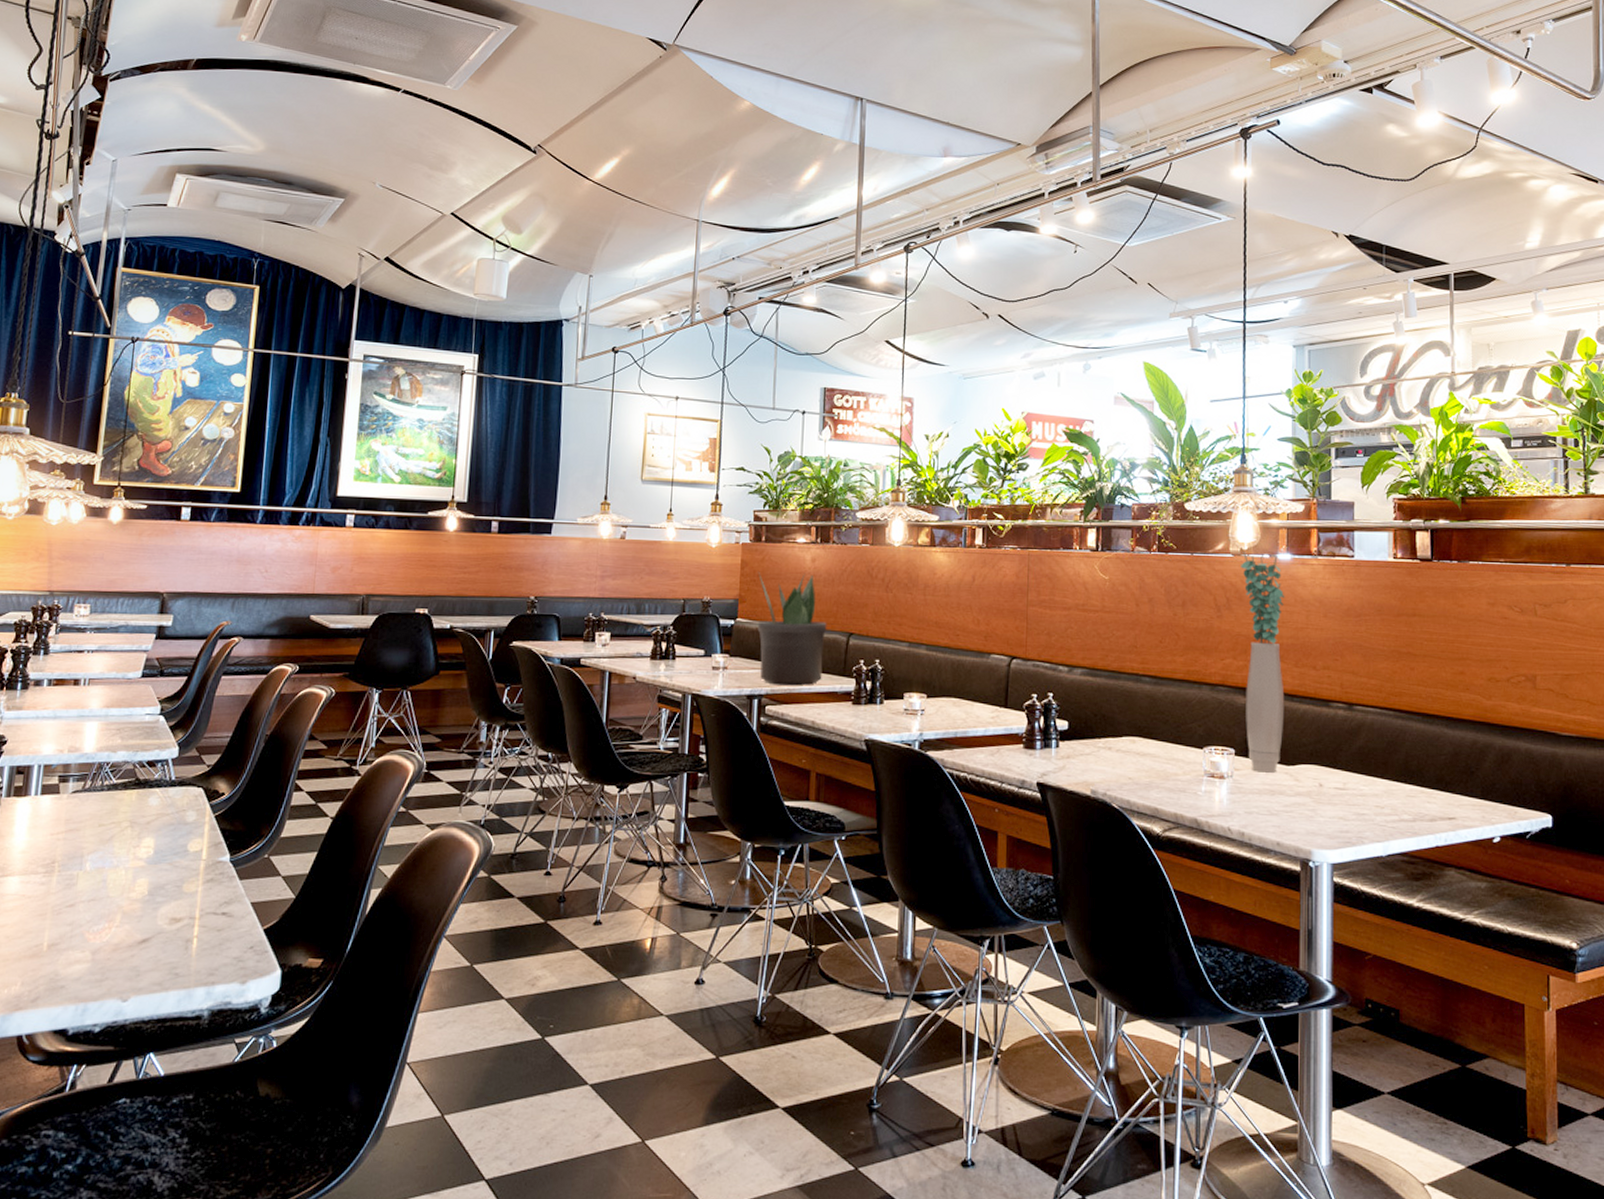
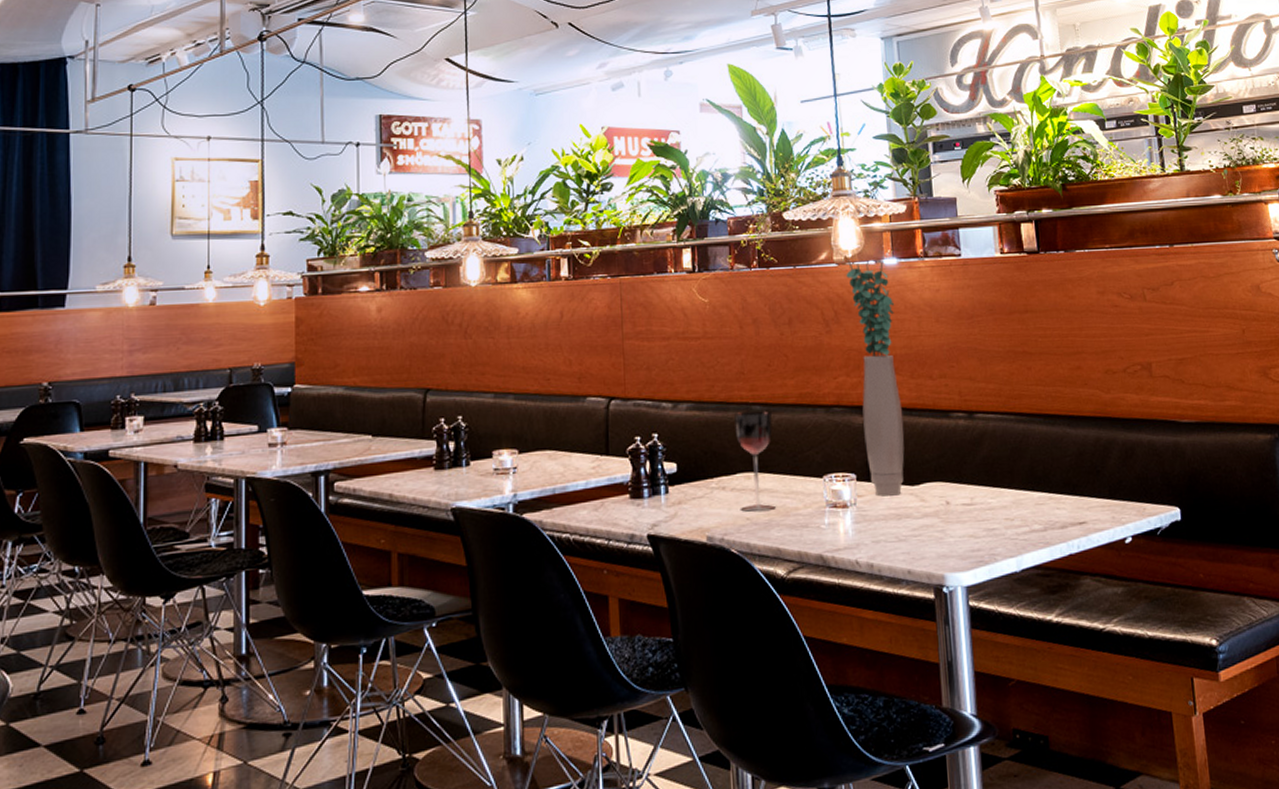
planter: present [757,571,827,685] -> none [315,326,400,457]
wineglass: none [1124,682,1159,774] -> present [734,410,776,512]

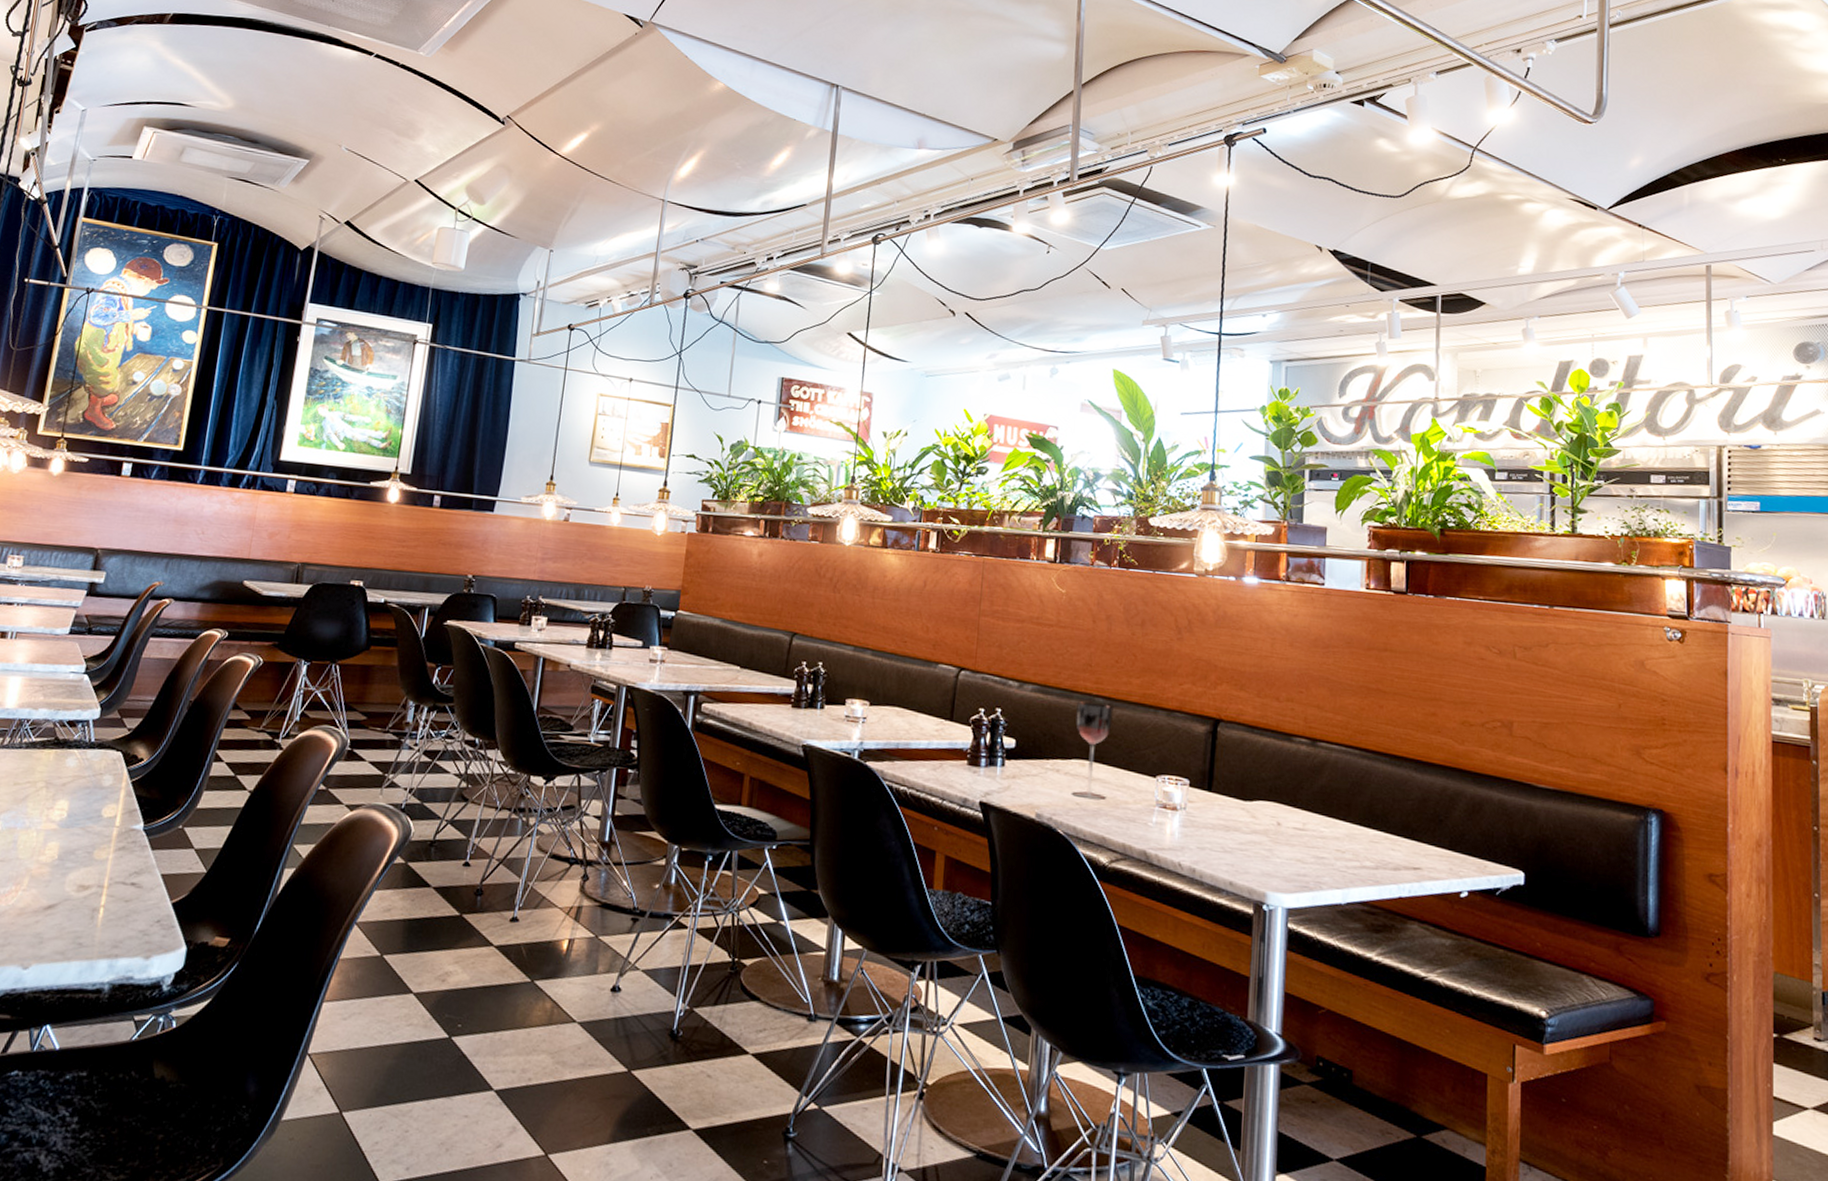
vase: present [846,260,905,497] -> none [1202,573,1250,808]

